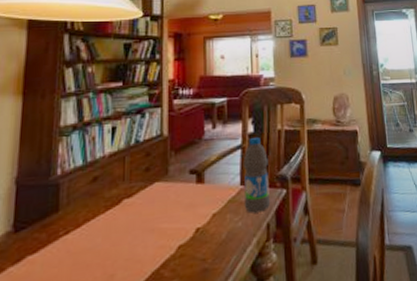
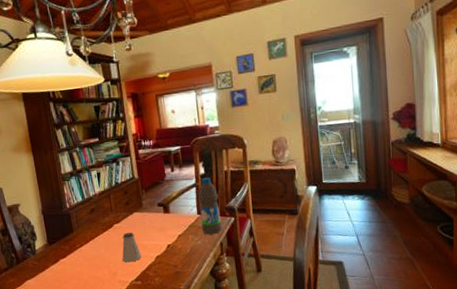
saltshaker: none [126,210,156,258] -> present [122,232,141,263]

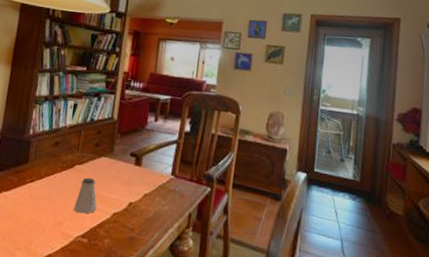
water bottle: present [197,178,223,235] -> none [171,136,199,203]

